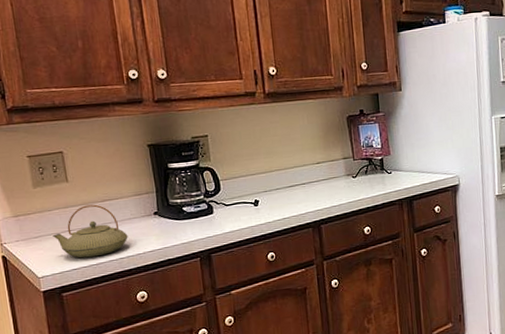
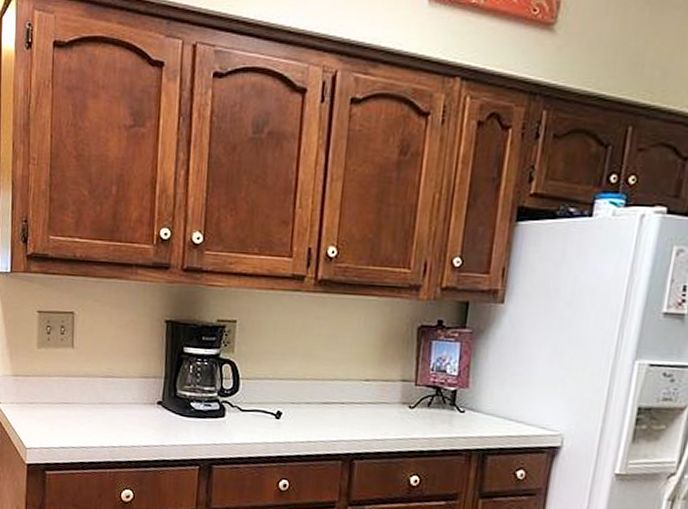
teapot: present [53,204,128,258] -> none [47,378,125,439]

